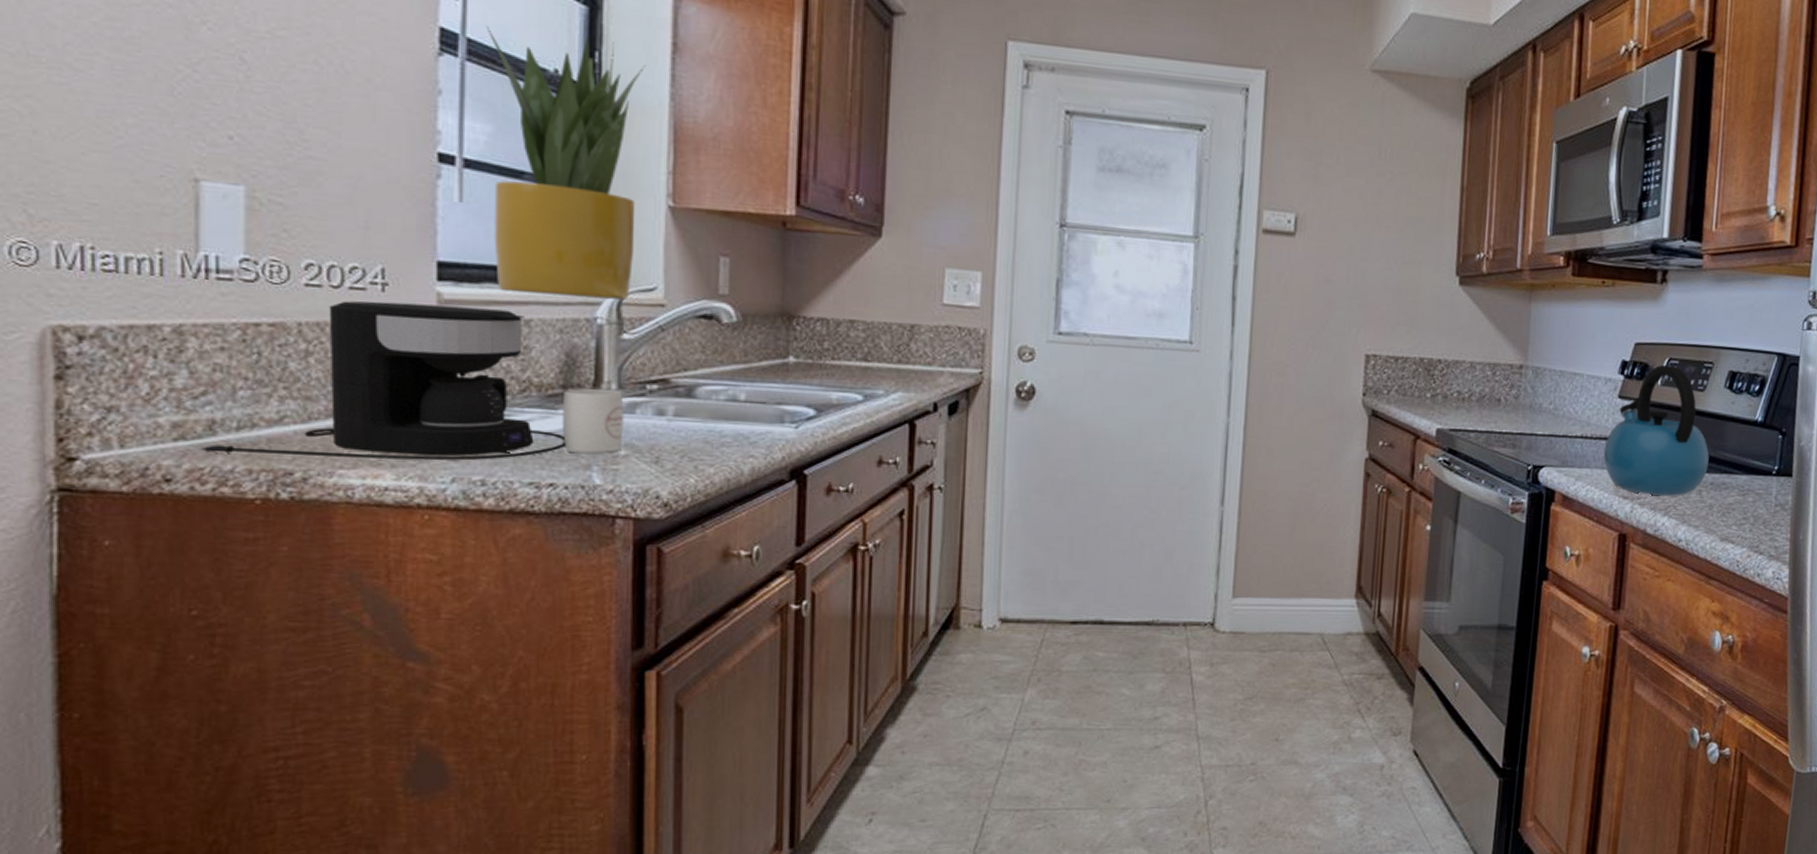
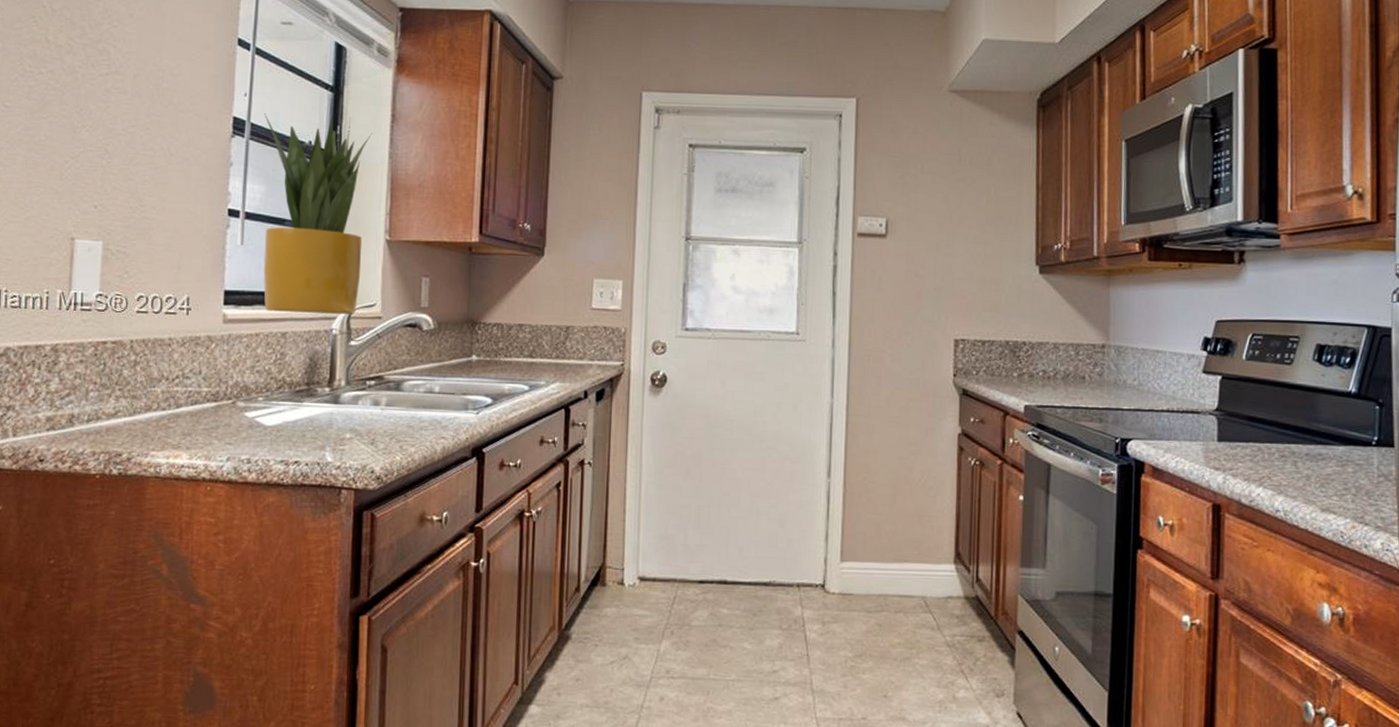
coffee maker: present [197,300,566,461] -> none [61,322,308,444]
mug: present [561,388,624,455] -> none [305,385,350,438]
kettle: present [1603,364,1710,497] -> none [1191,340,1302,468]

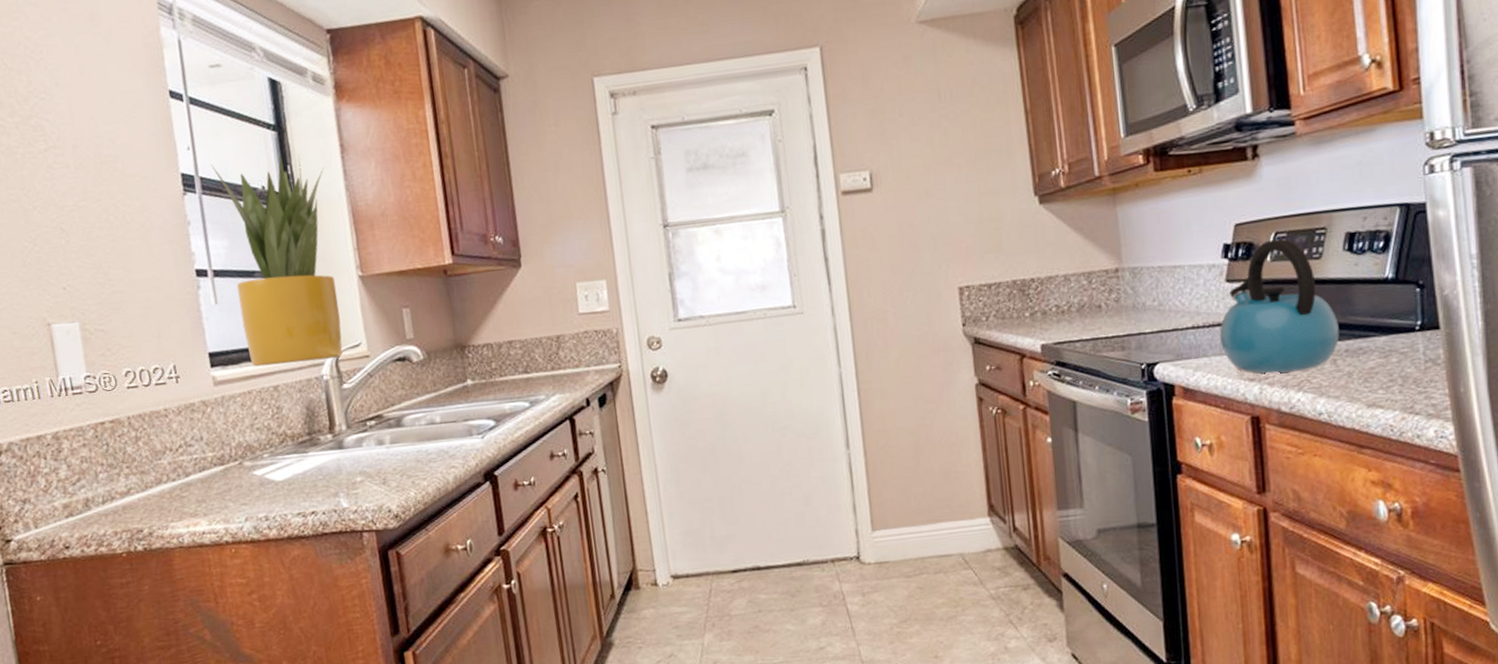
kettle: none [1191,340,1302,468] -> present [1219,238,1340,374]

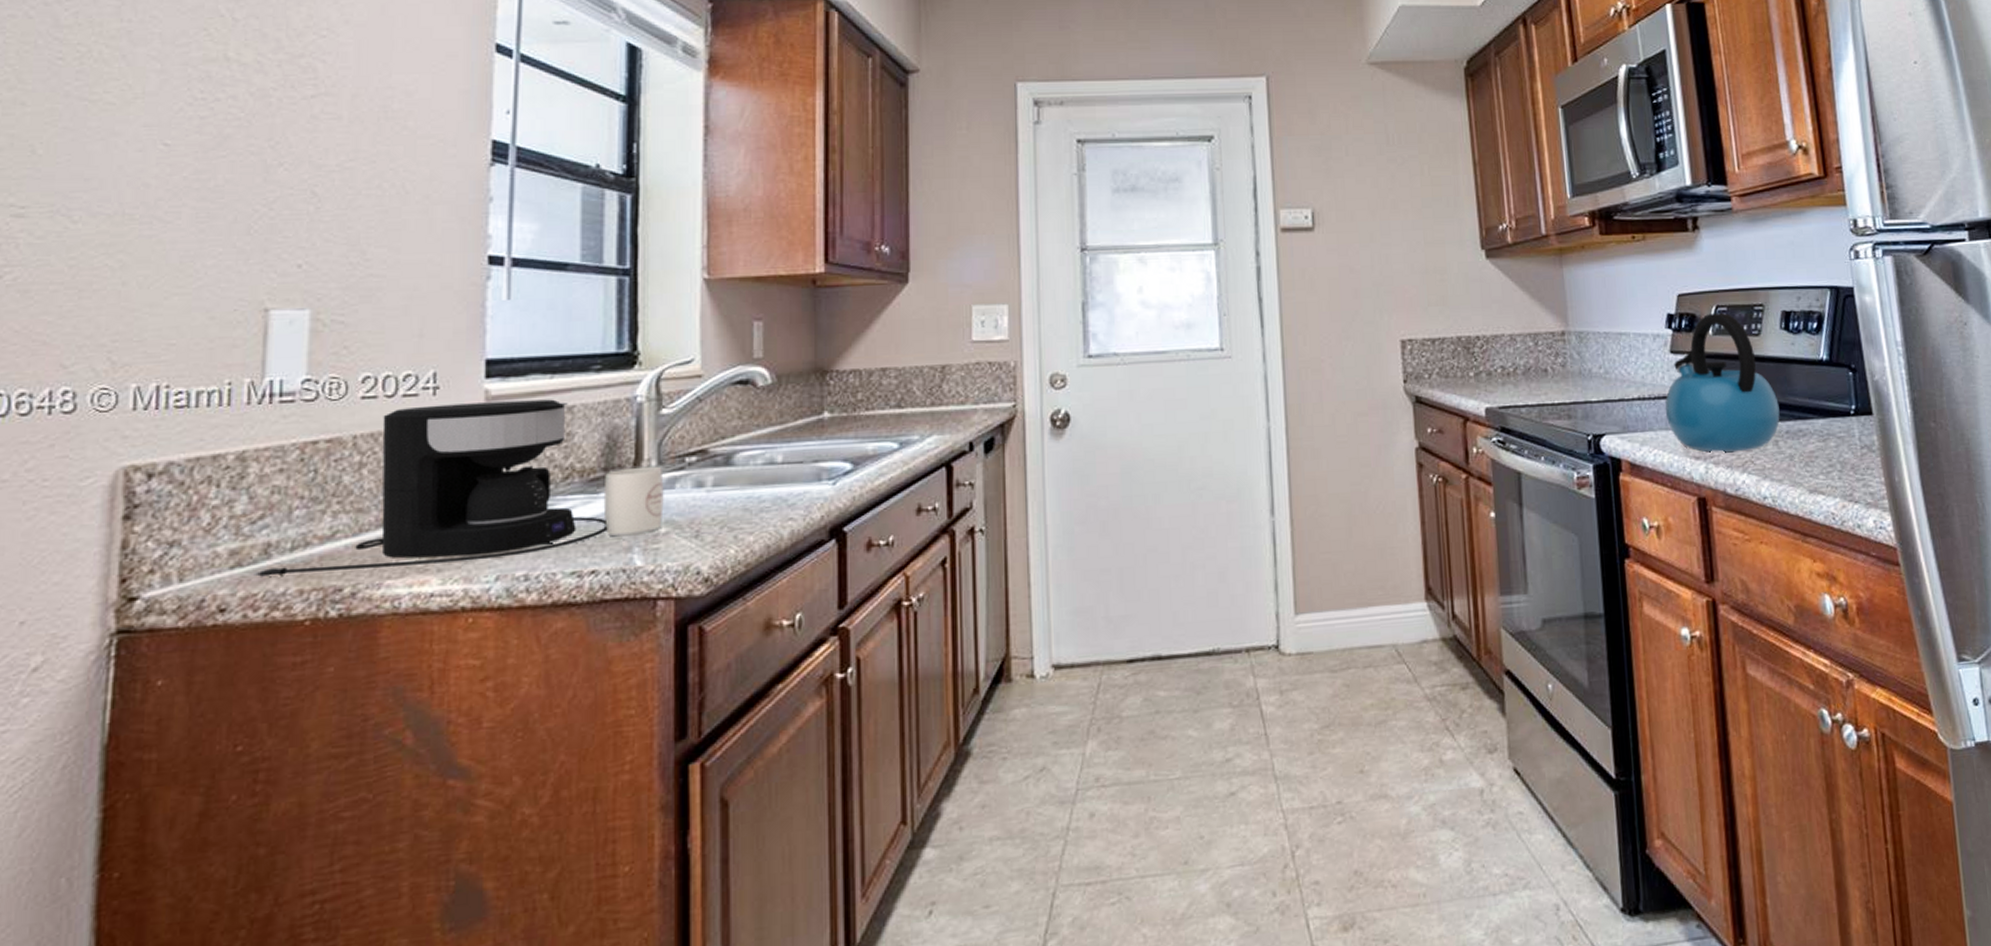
coffee maker: none [81,381,319,523] -> present [252,399,608,577]
planter: present [211,154,343,367] -> none [534,131,681,381]
mug: none [309,430,357,486] -> present [603,466,664,537]

